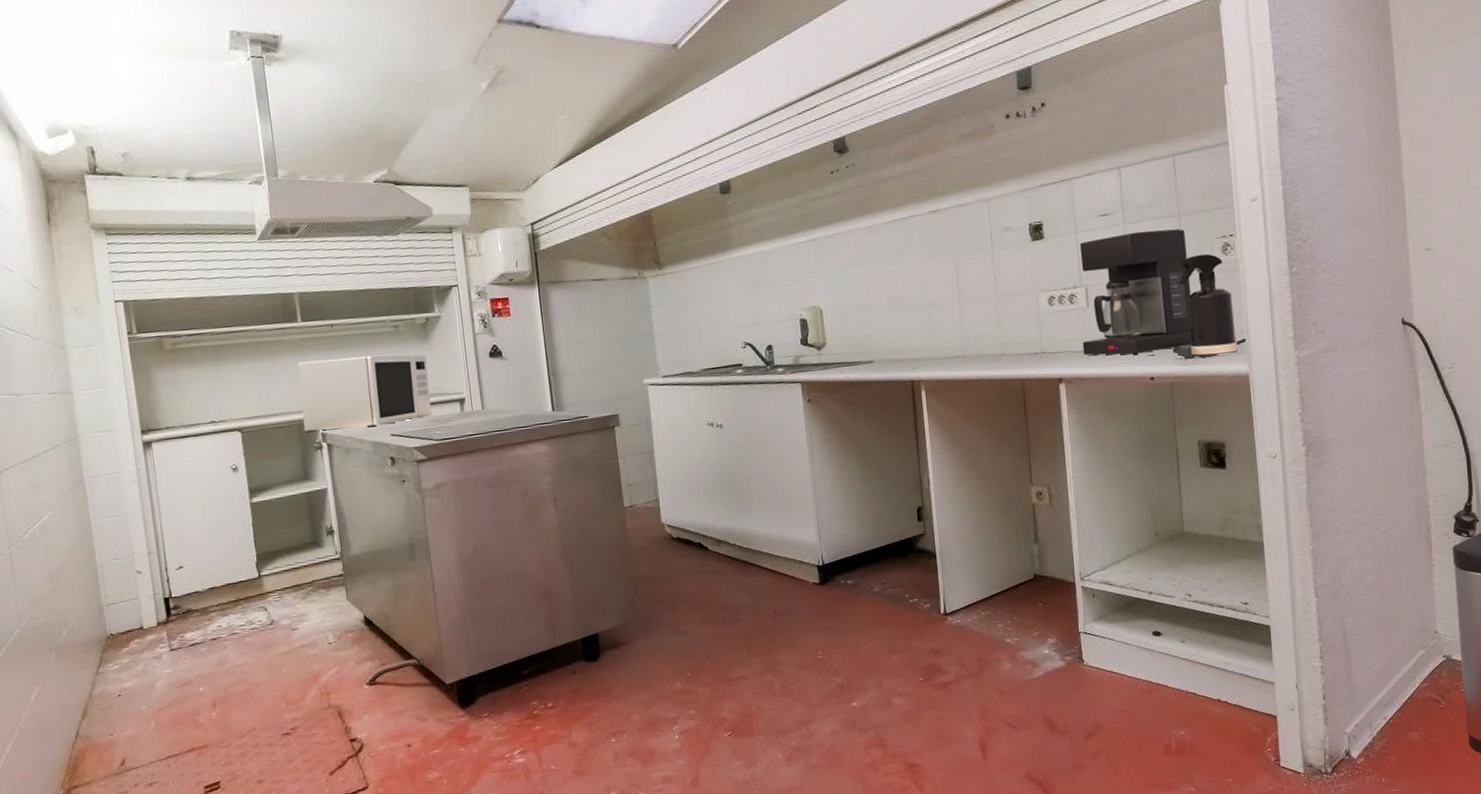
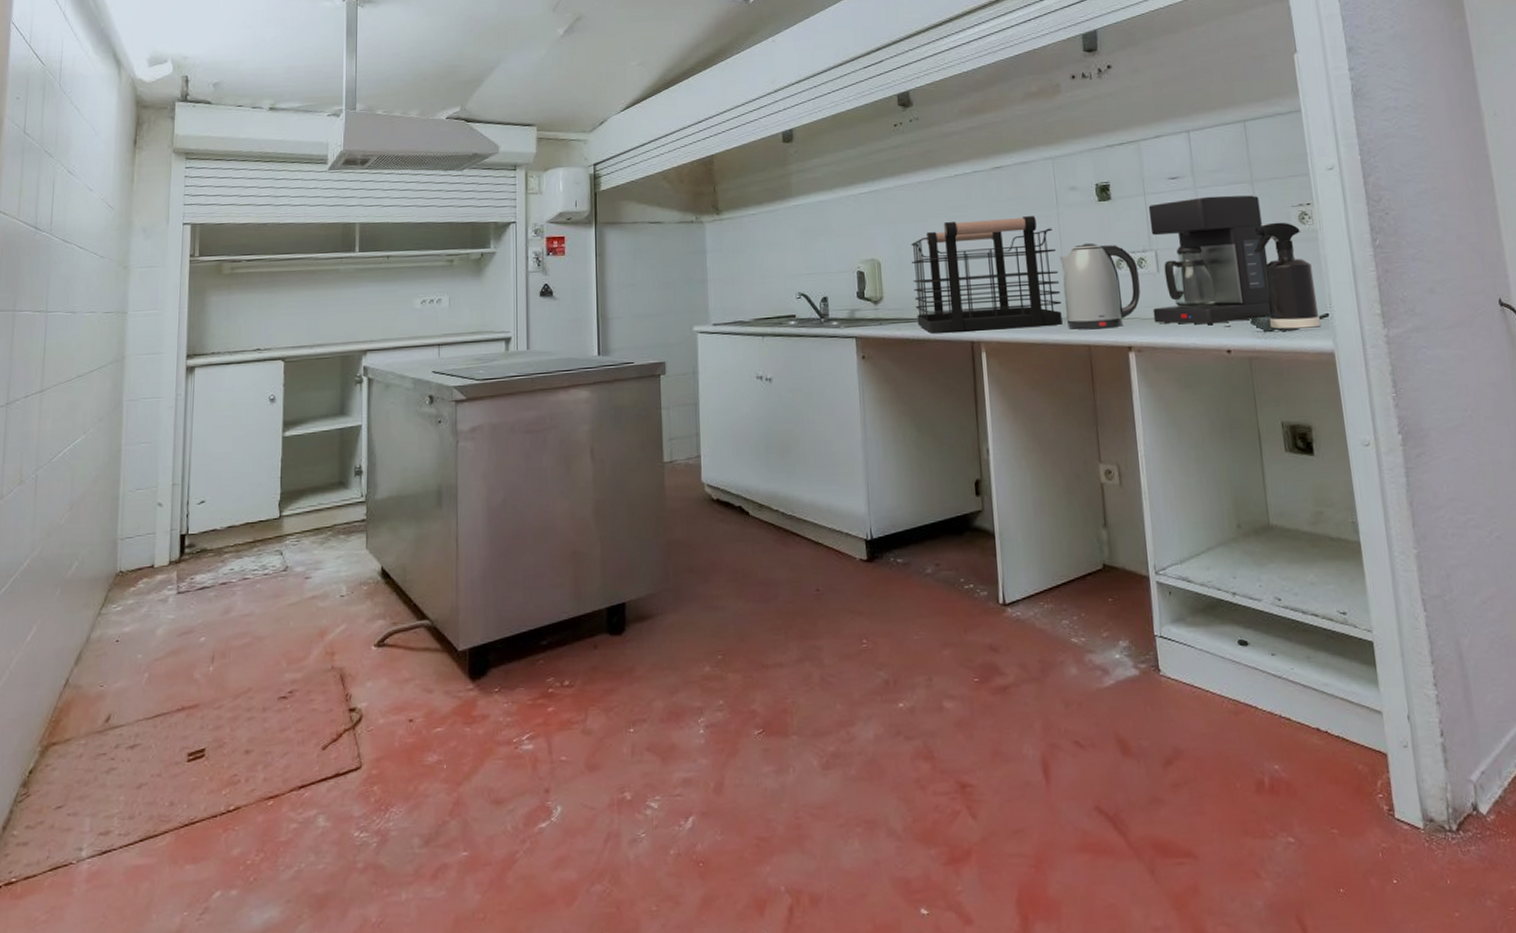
microwave: present [297,355,432,433] -> none [347,289,477,365]
dish rack: none [851,258,997,375] -> present [910,216,1063,334]
kettle: none [995,281,1071,365] -> present [1060,242,1141,330]

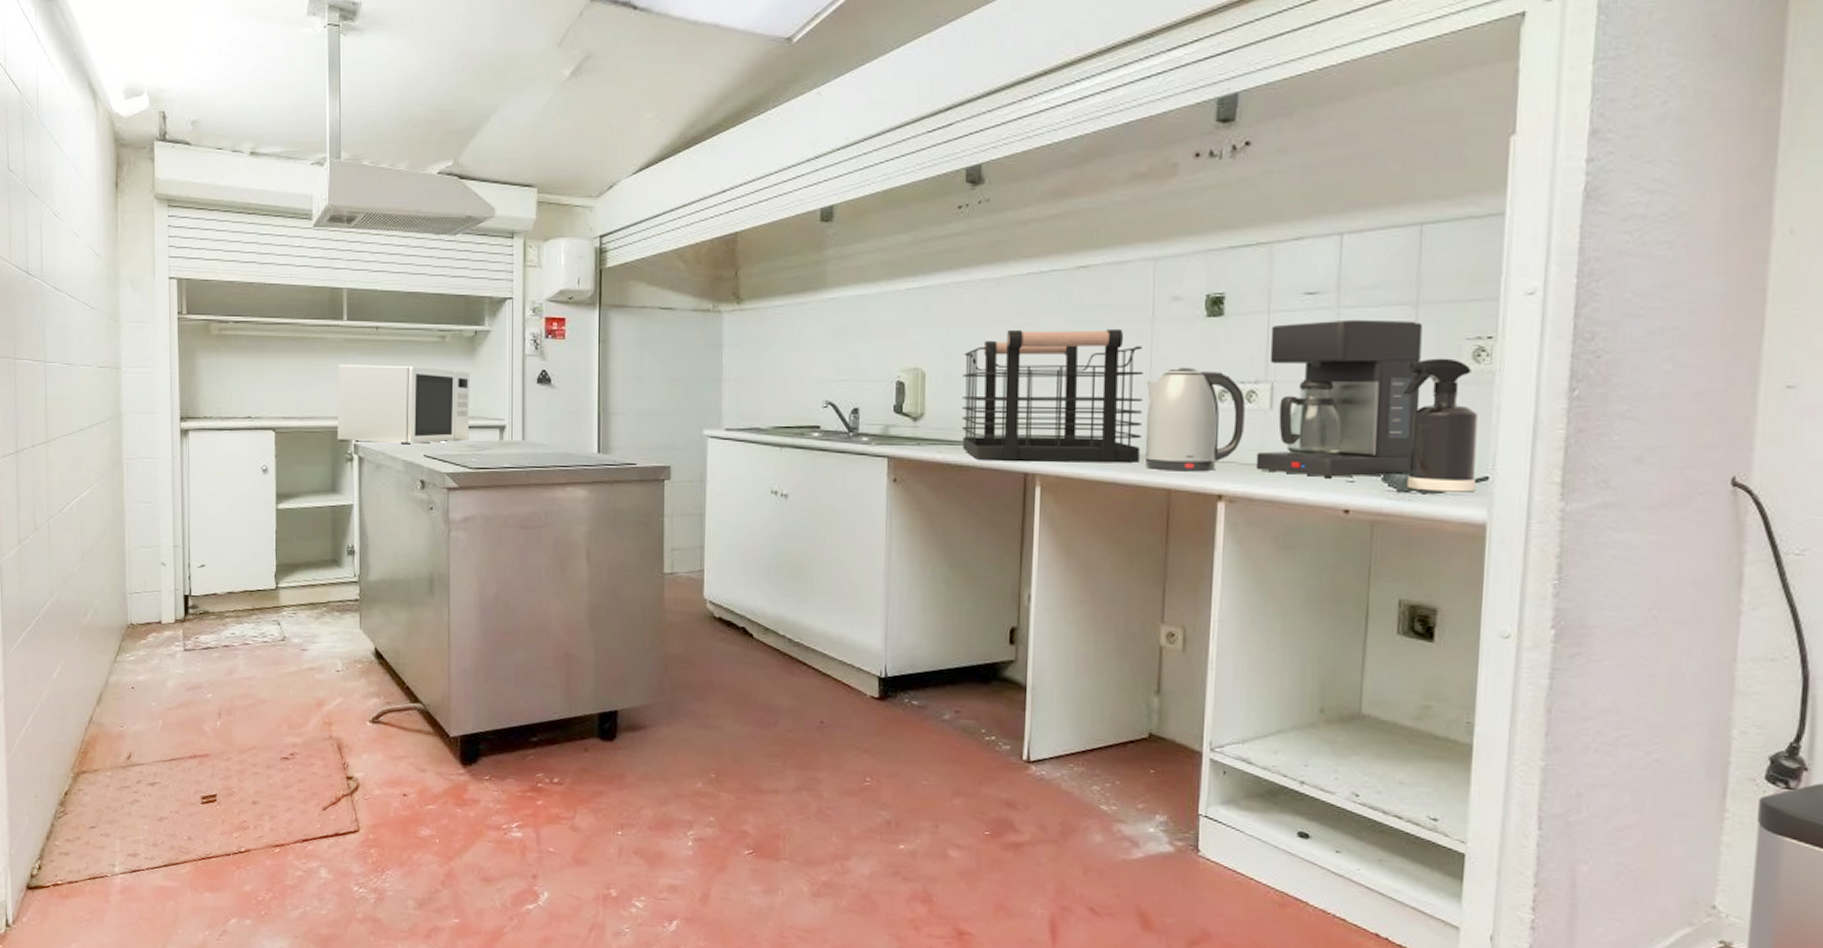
microwave: none [347,289,477,365] -> present [337,364,470,445]

